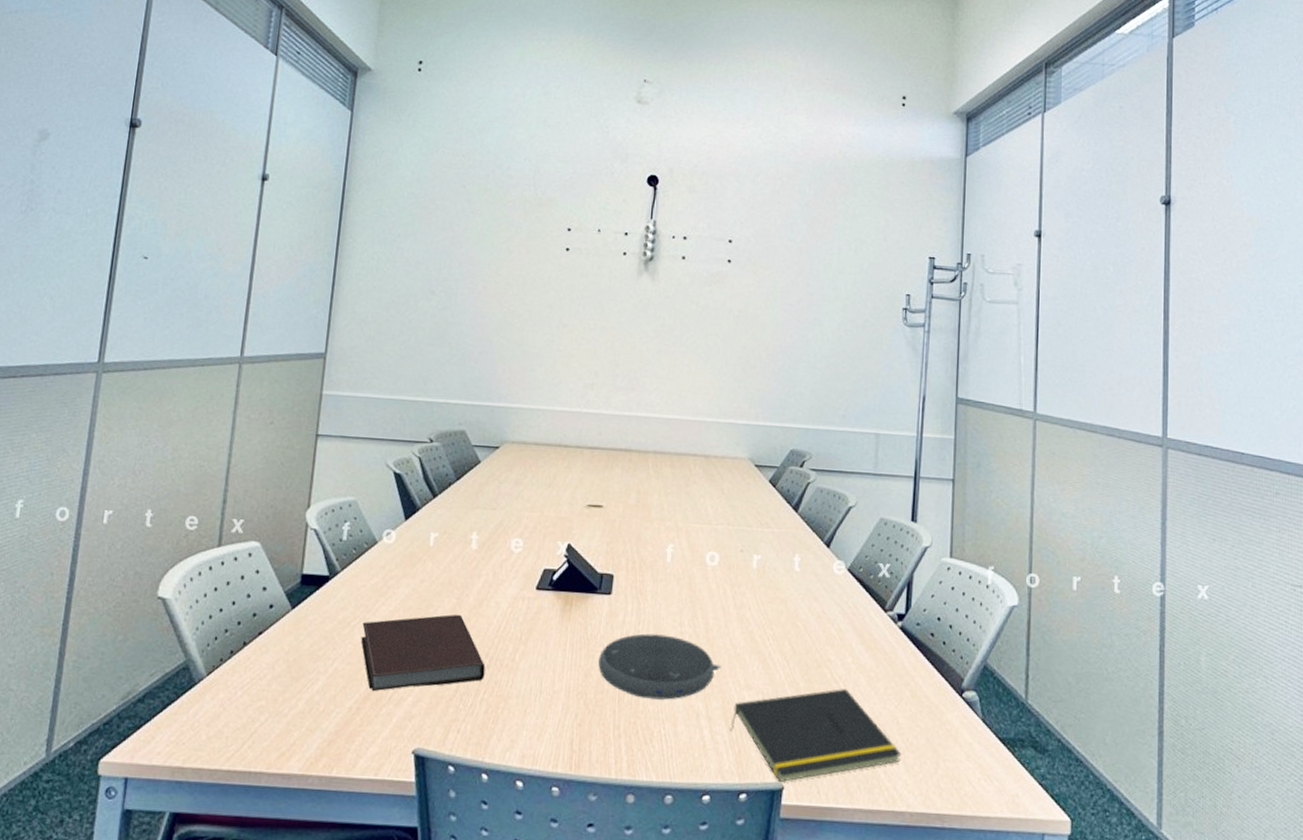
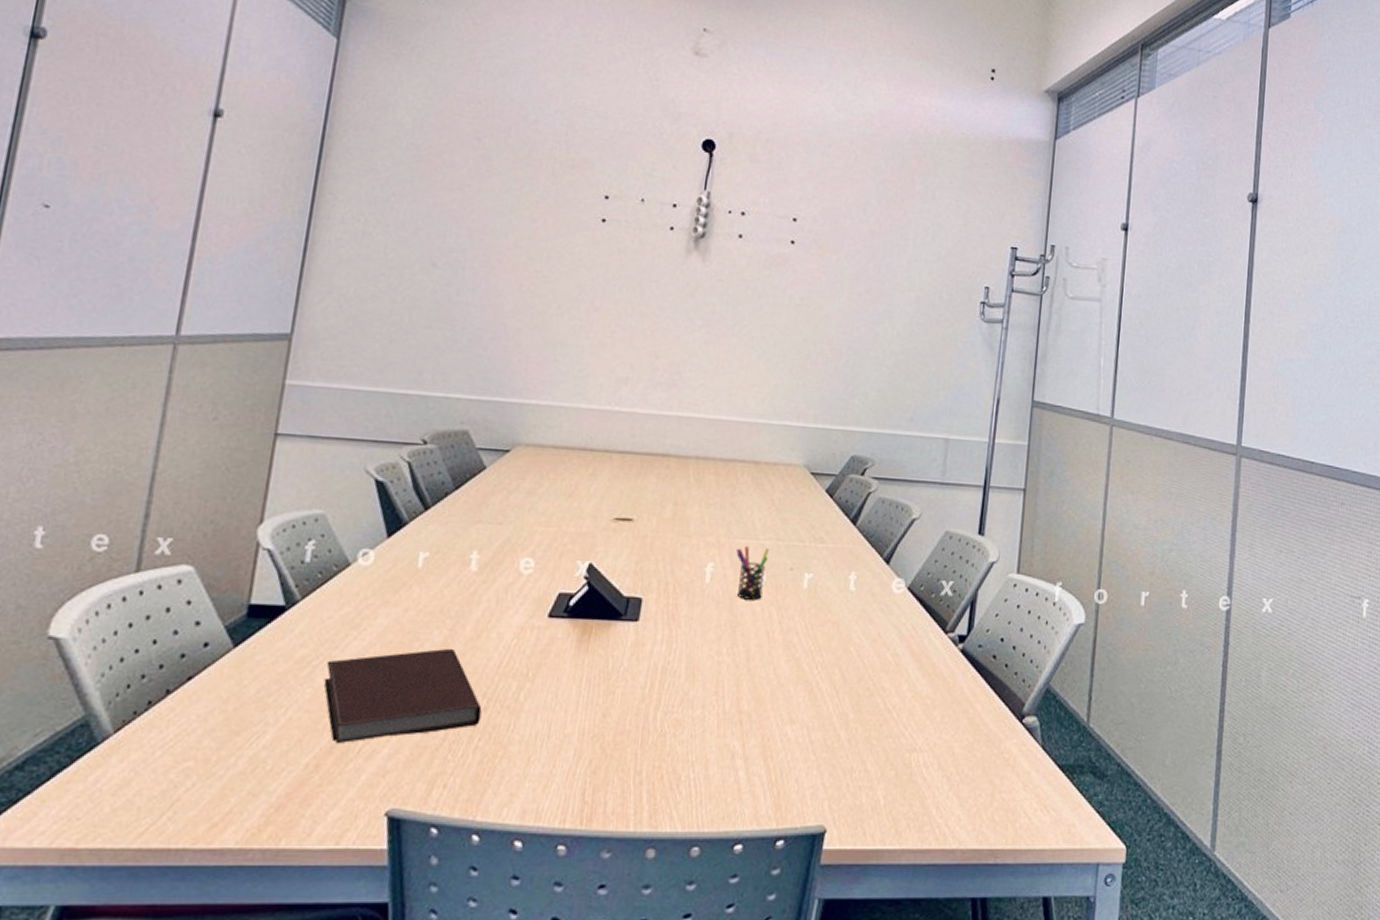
speaker: present [598,633,722,700] -> none [619,665,763,739]
pen holder: none [692,530,721,578] -> present [736,546,769,600]
notepad: present [730,689,902,782] -> none [768,719,956,825]

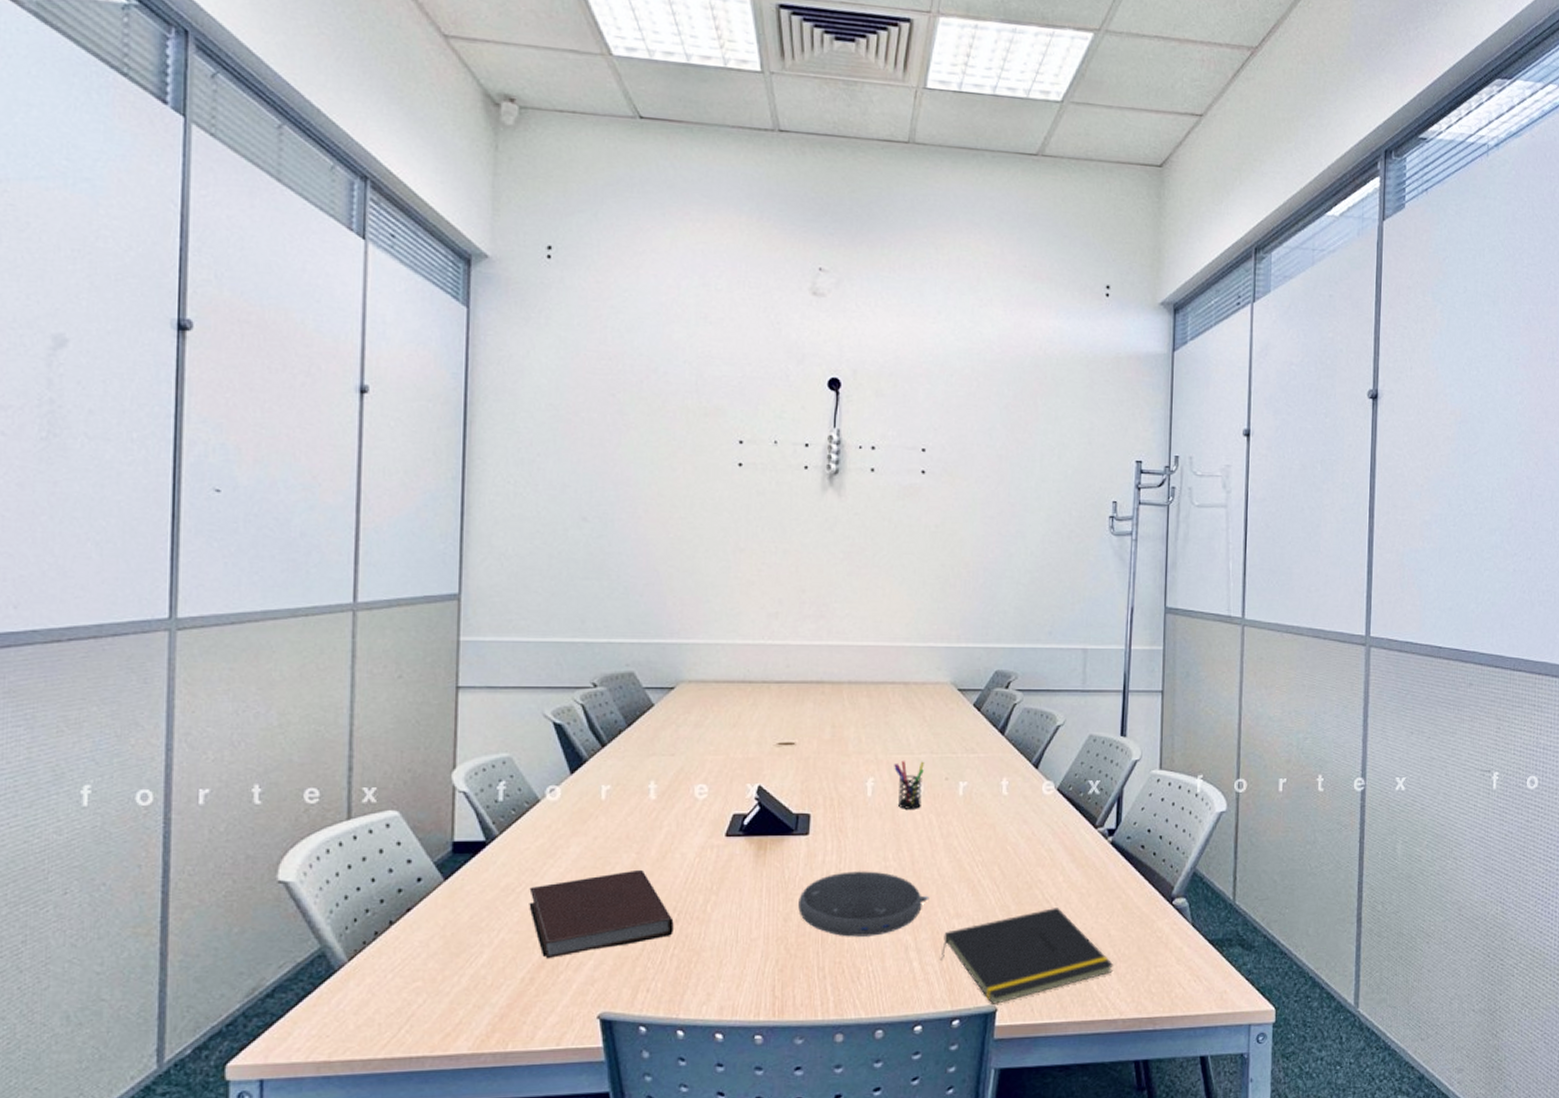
speaker: none [619,665,763,739] -> present [798,871,930,937]
notepad: none [768,719,956,825] -> present [940,908,1114,1004]

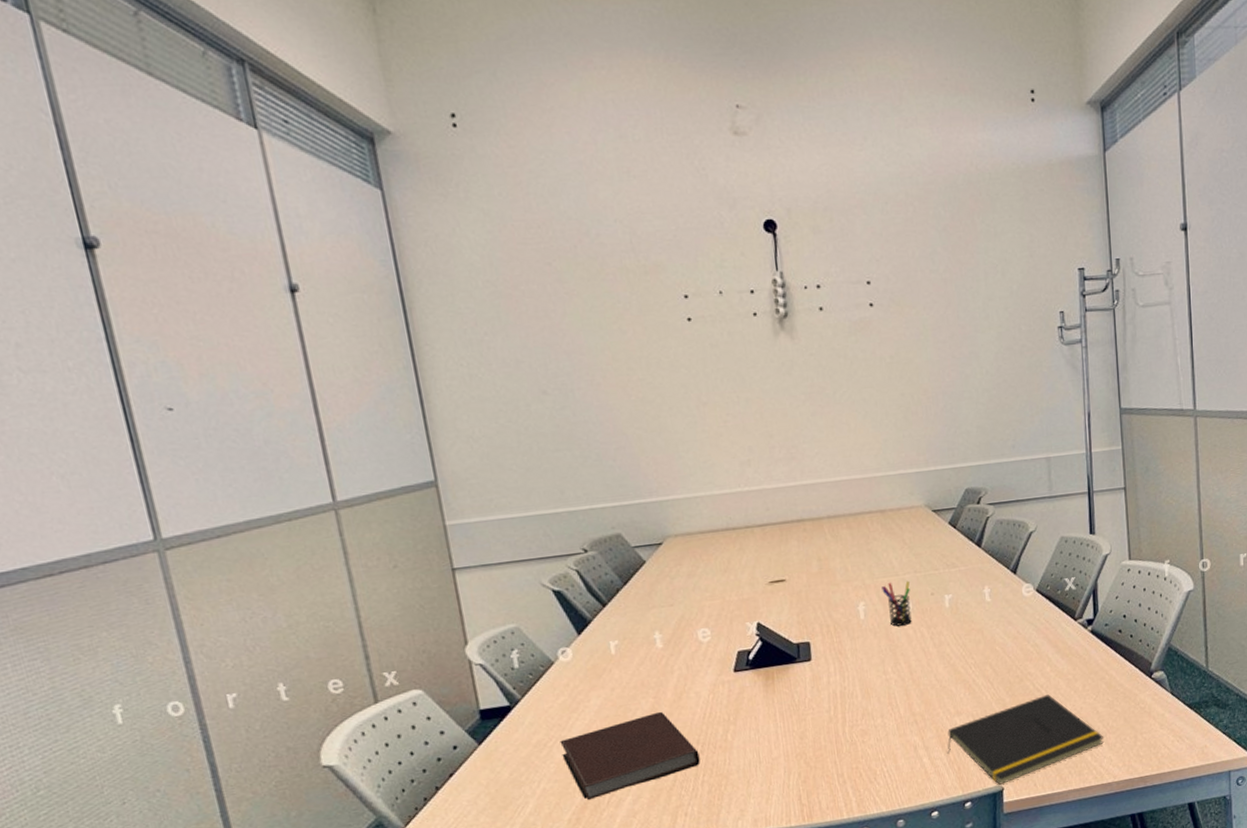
speaker: present [798,871,930,937] -> none [810,684,931,745]

